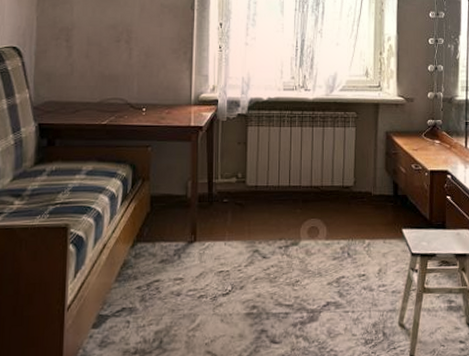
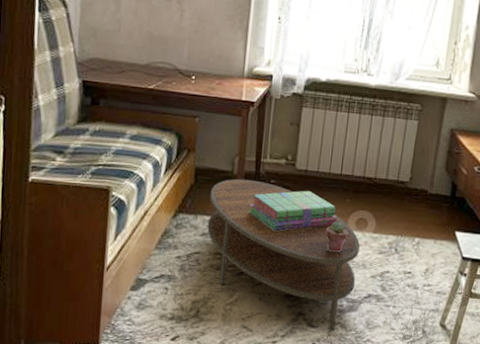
coffee table: none [165,201,314,346] -> present [207,178,360,332]
stack of books: none [205,205,290,250] -> present [249,190,338,232]
potted succulent: none [280,232,302,264] -> present [326,221,349,253]

